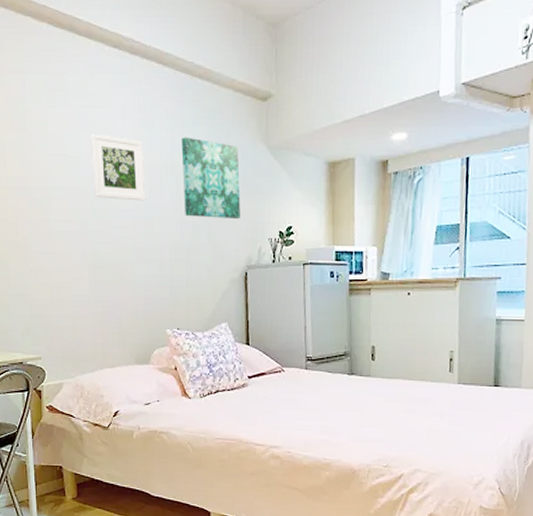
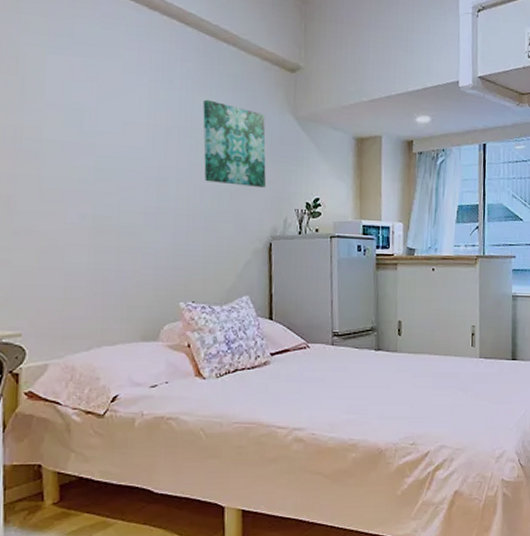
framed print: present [90,134,146,201] -> none [97,86,161,163]

